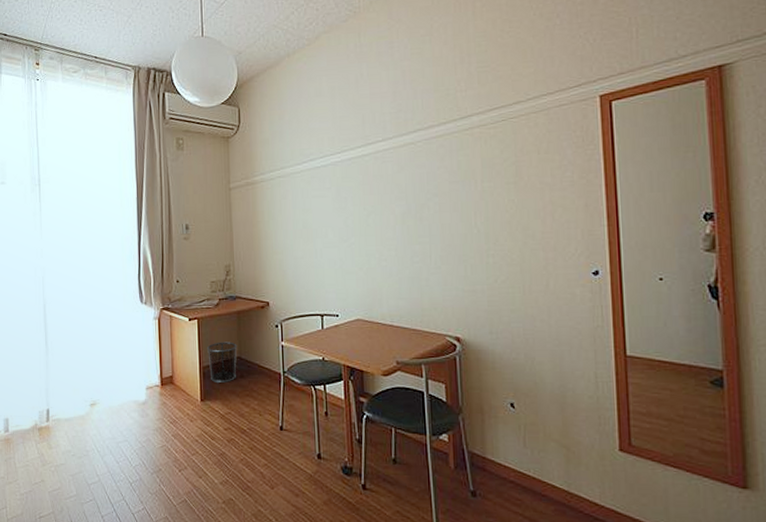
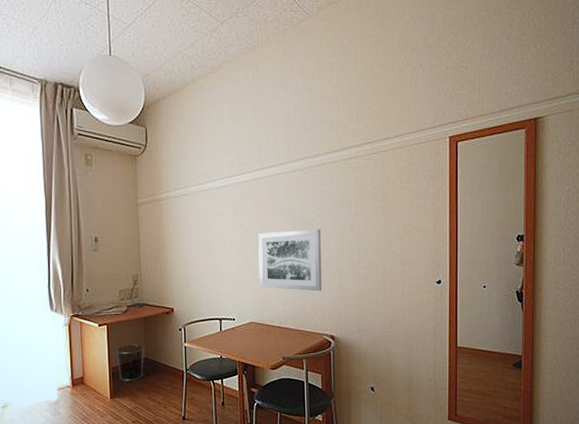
wall art: none [364,210,443,284] -> present [258,229,322,292]

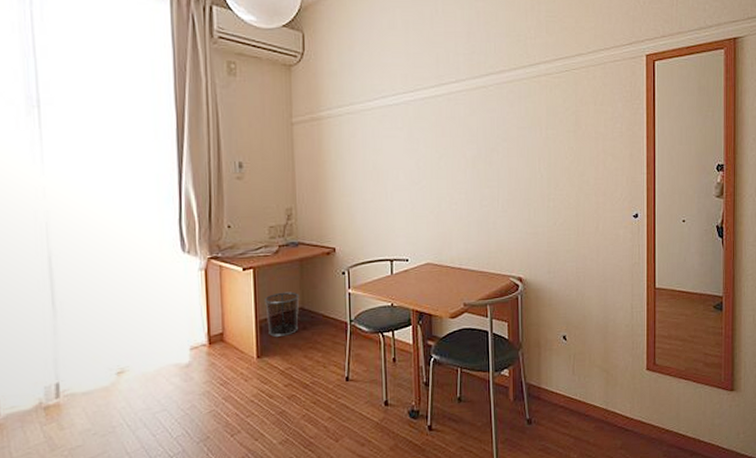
wall art: present [258,229,322,292] -> none [436,155,509,227]

